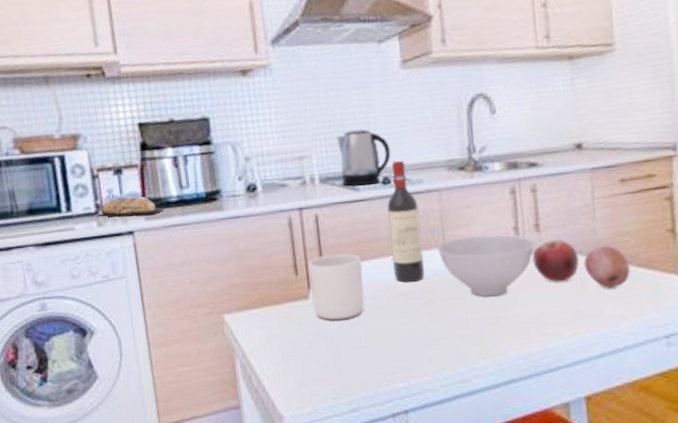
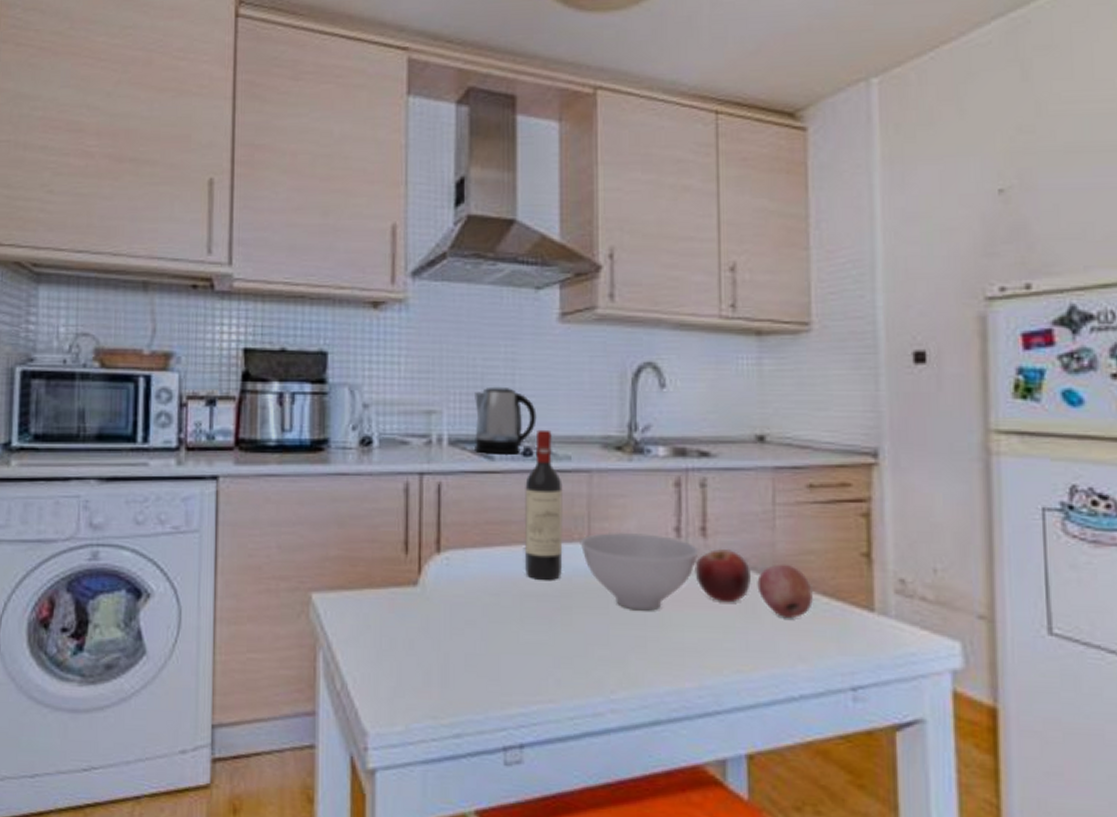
bread loaf: present [93,196,165,218] -> none [173,435,259,459]
mug: present [308,253,365,321] -> none [420,533,487,618]

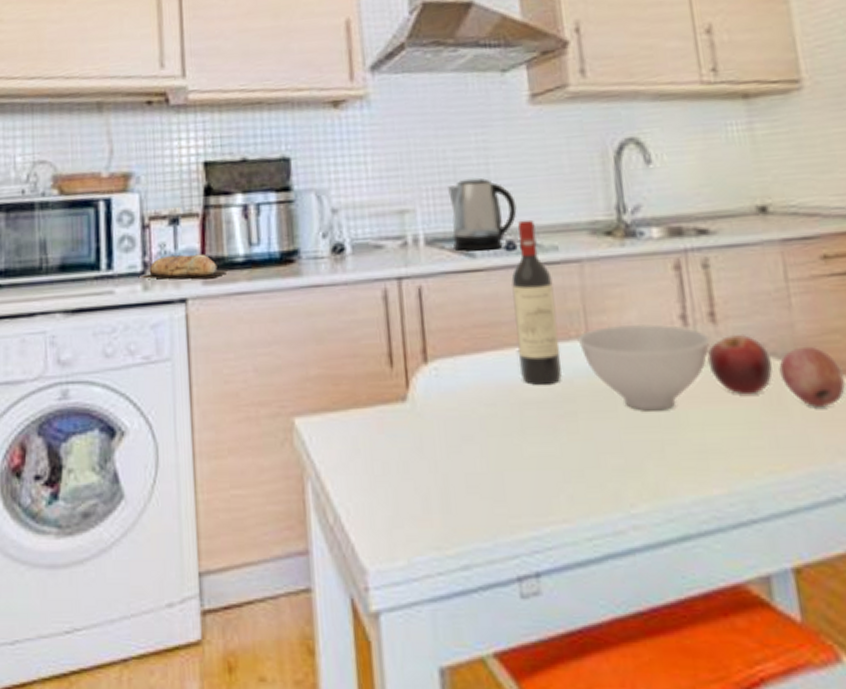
bread loaf: none [173,435,259,459] -> present [138,254,228,280]

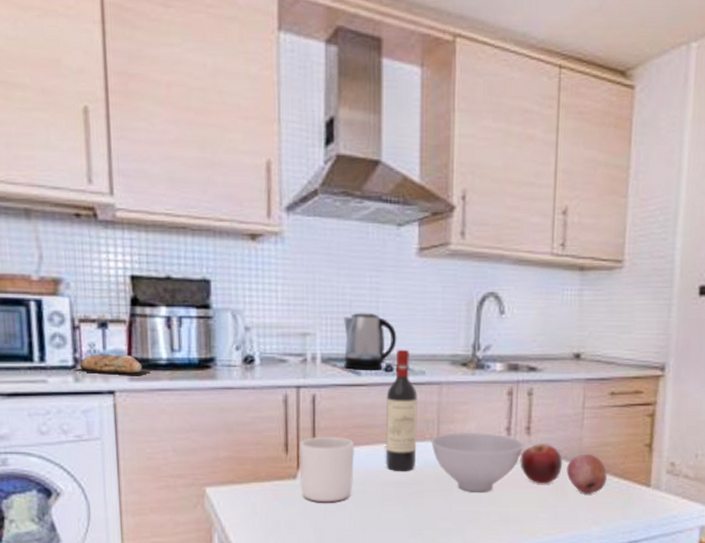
mug: none [407,340,481,434] -> present [299,436,354,503]

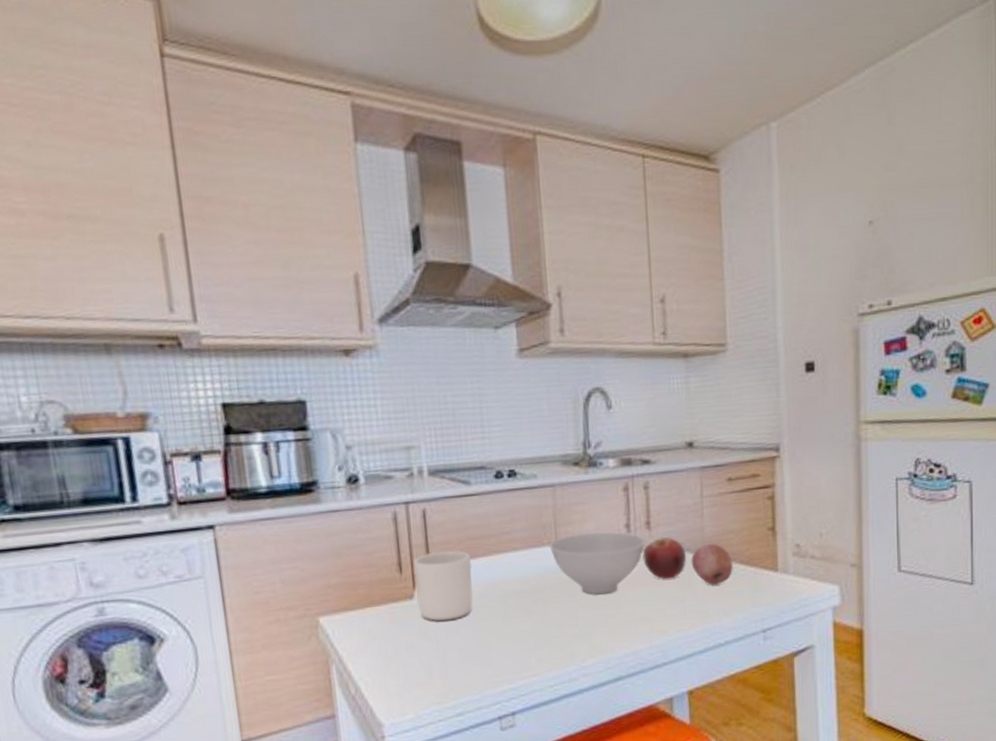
bread loaf: present [70,355,152,376] -> none [164,486,252,510]
kettle: present [344,312,397,371] -> none [448,419,505,480]
wine bottle: present [385,349,418,471] -> none [498,453,536,581]

